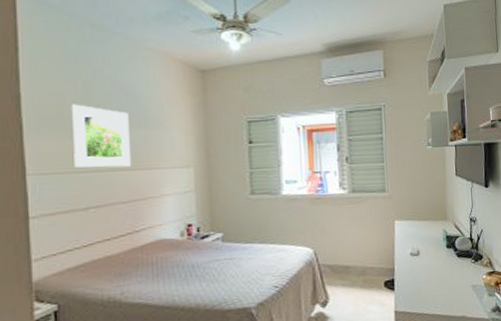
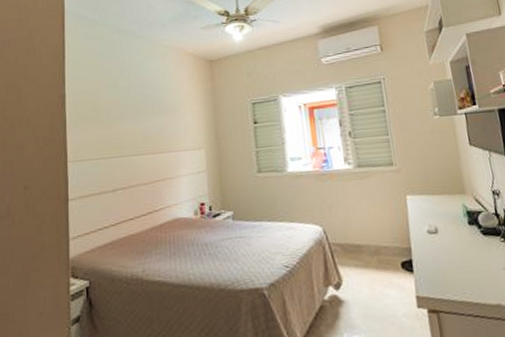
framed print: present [71,104,132,168] -> none [103,98,152,154]

